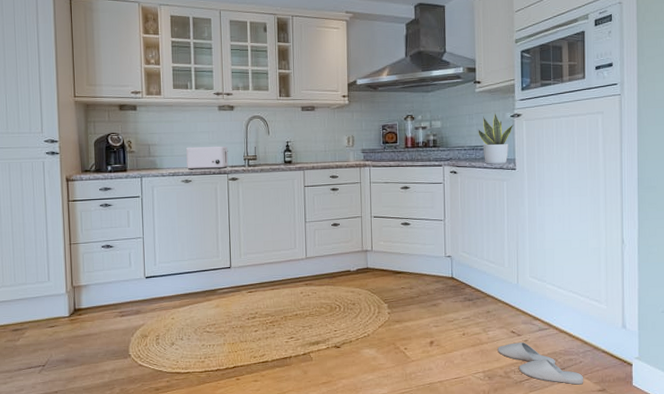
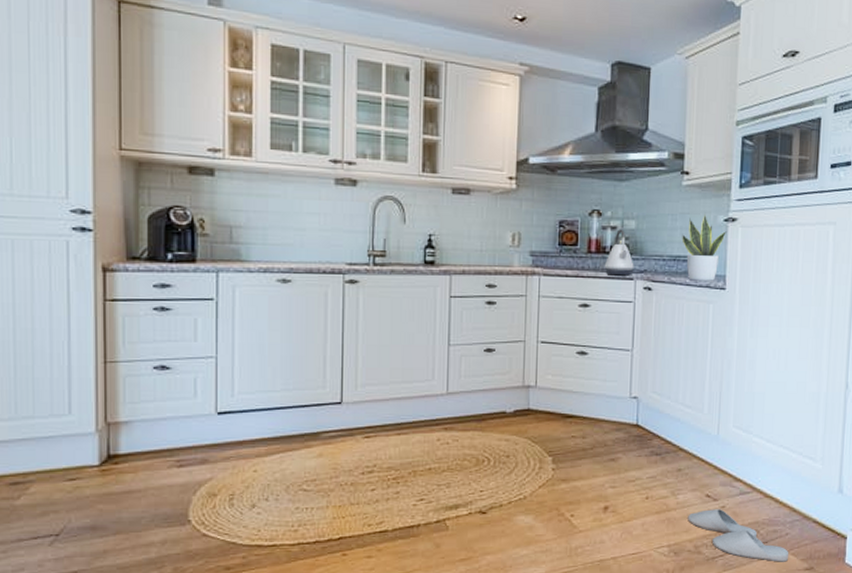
toaster: present [186,146,229,170] -> none [286,233,346,267]
kettle: none [418,128,442,164] -> present [604,229,634,276]

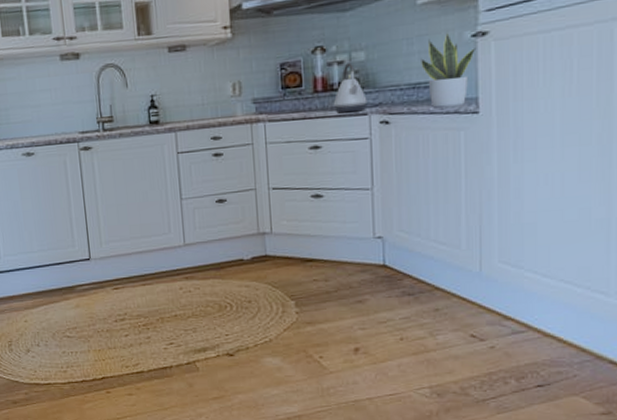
slippers: present [688,509,789,562] -> none [450,349,579,406]

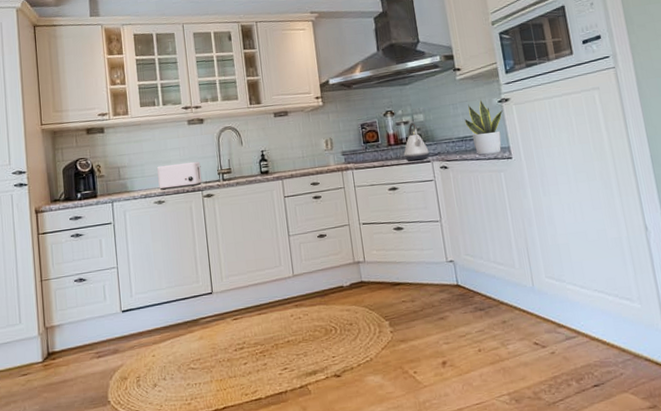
toaster: none [24,106,79,140] -> present [157,161,203,191]

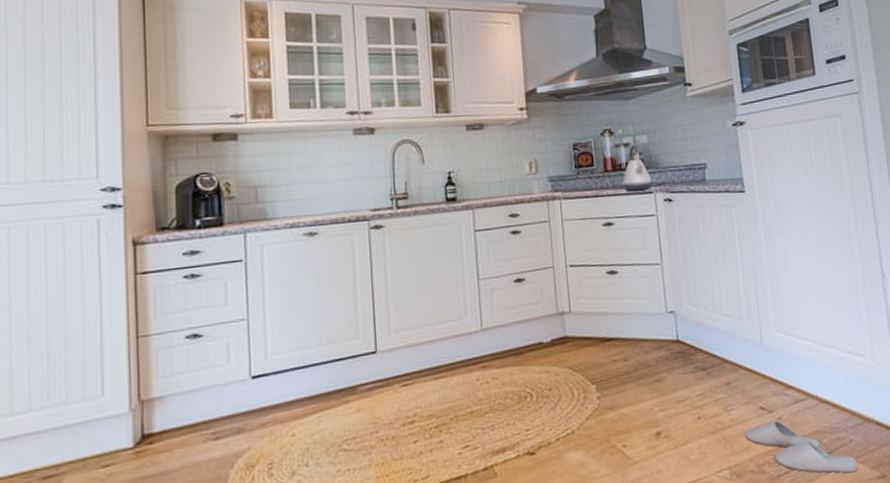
toaster: present [157,161,203,191] -> none [309,182,370,219]
potted plant: present [464,99,504,156] -> none [694,121,738,188]
slippers: none [521,355,629,403] -> present [744,421,858,473]

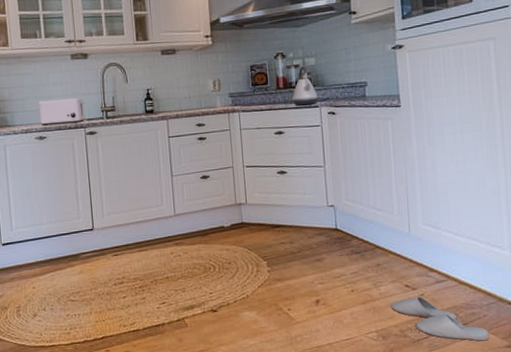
toaster: none [309,182,370,219] -> present [39,97,85,126]

